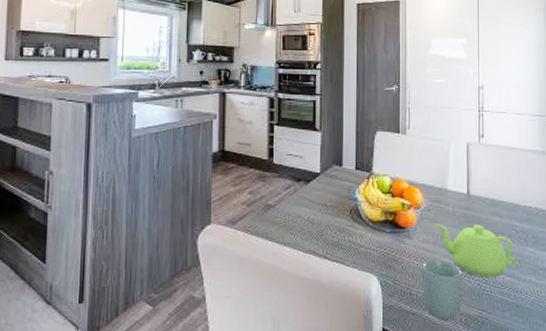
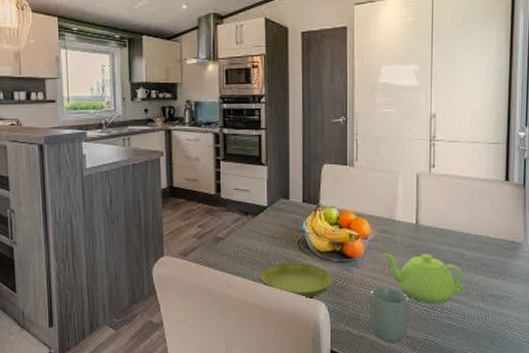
saucer: none [311,232,385,271] -> present [260,262,333,298]

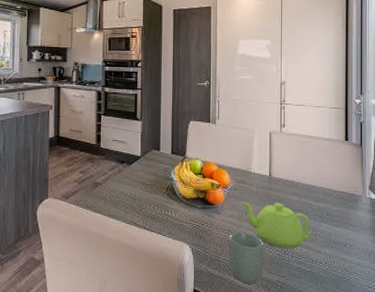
saucer: present [260,262,333,298] -> none [132,207,197,241]

